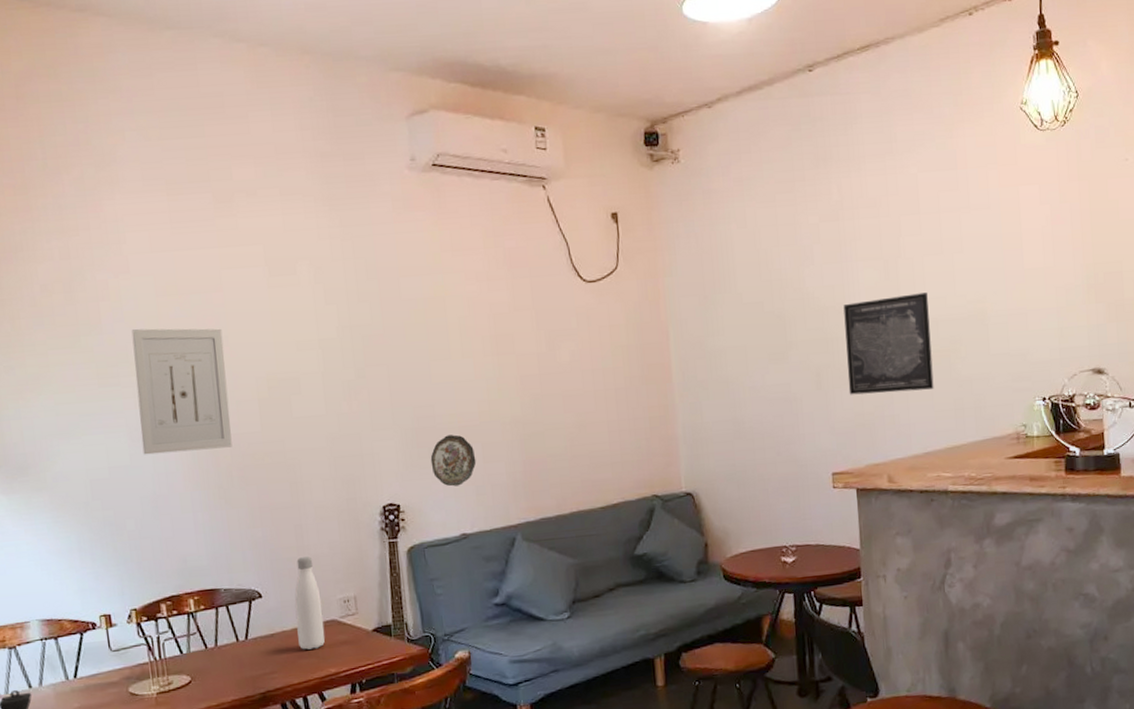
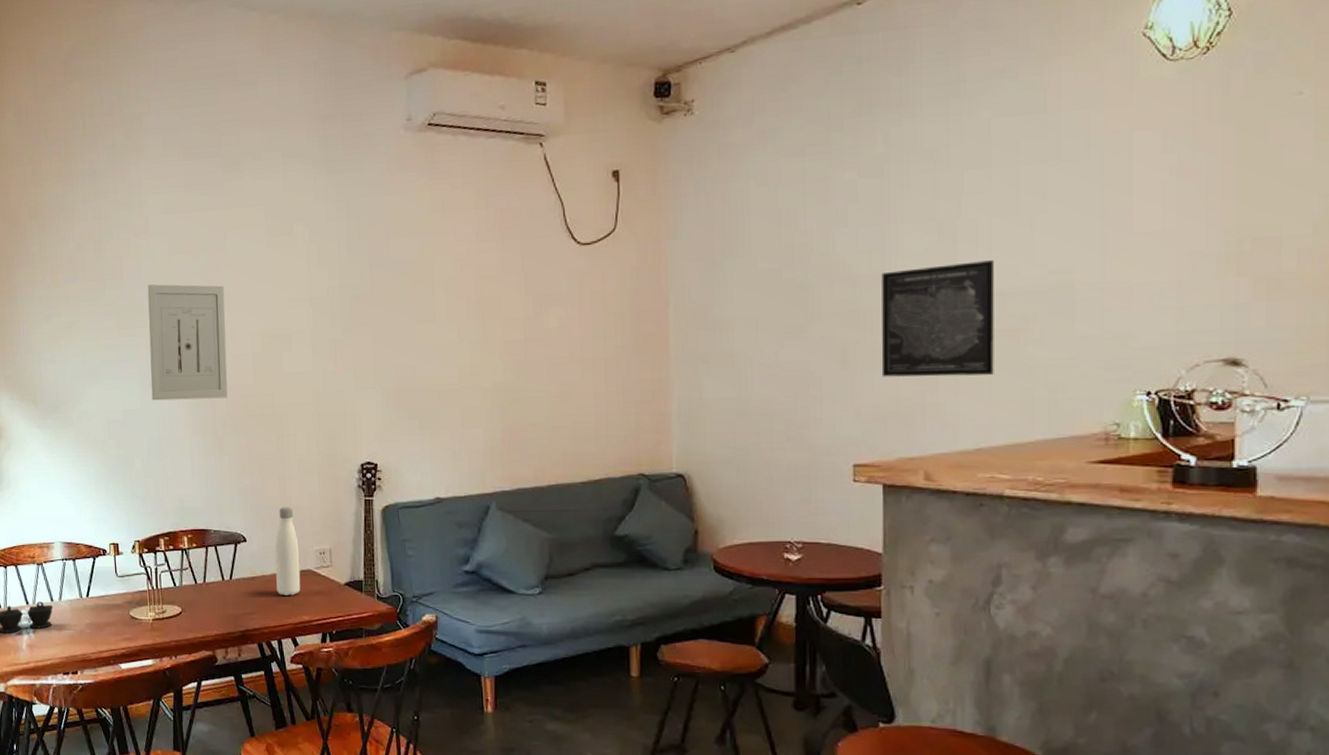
decorative plate: present [430,434,477,487] -> none [409,397,455,450]

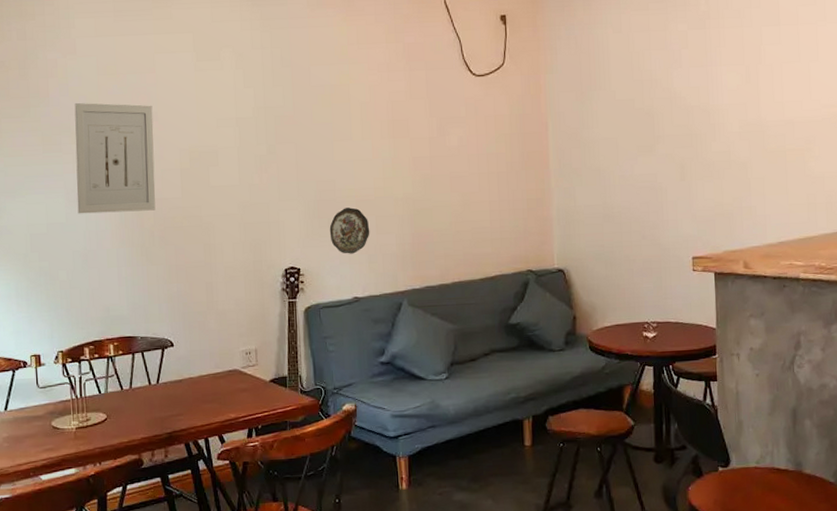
water bottle: present [275,507,301,595] -> none [202,311,228,396]
decorative plate: none [409,397,455,450] -> present [329,207,370,254]
wall art: present [881,260,994,377] -> none [707,96,789,187]

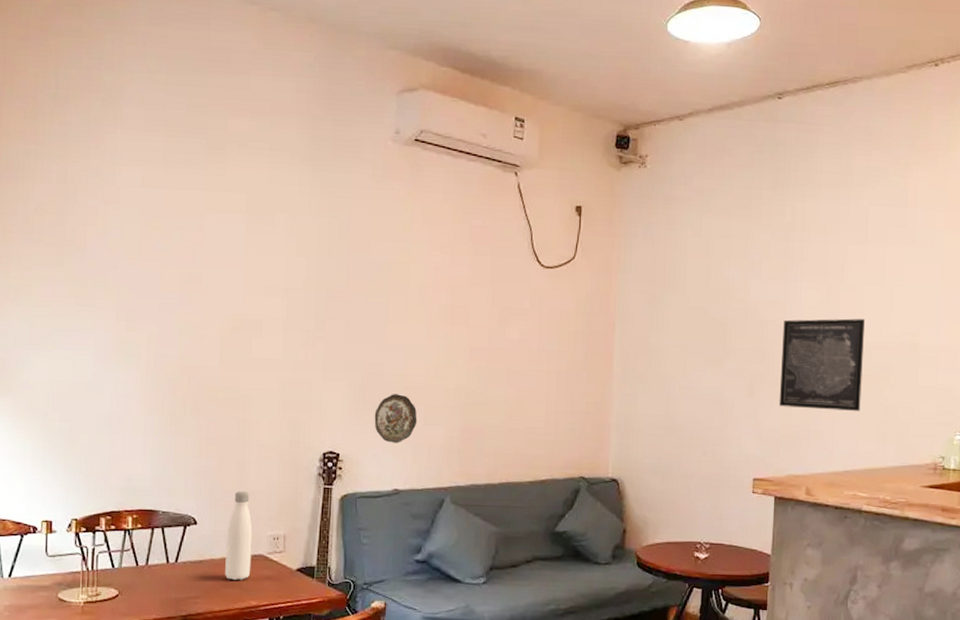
wall art: present [74,102,156,214] -> none [106,255,197,378]
water bottle: none [202,311,228,396] -> present [225,491,253,580]
wall art: none [707,96,789,187] -> present [779,318,865,411]

